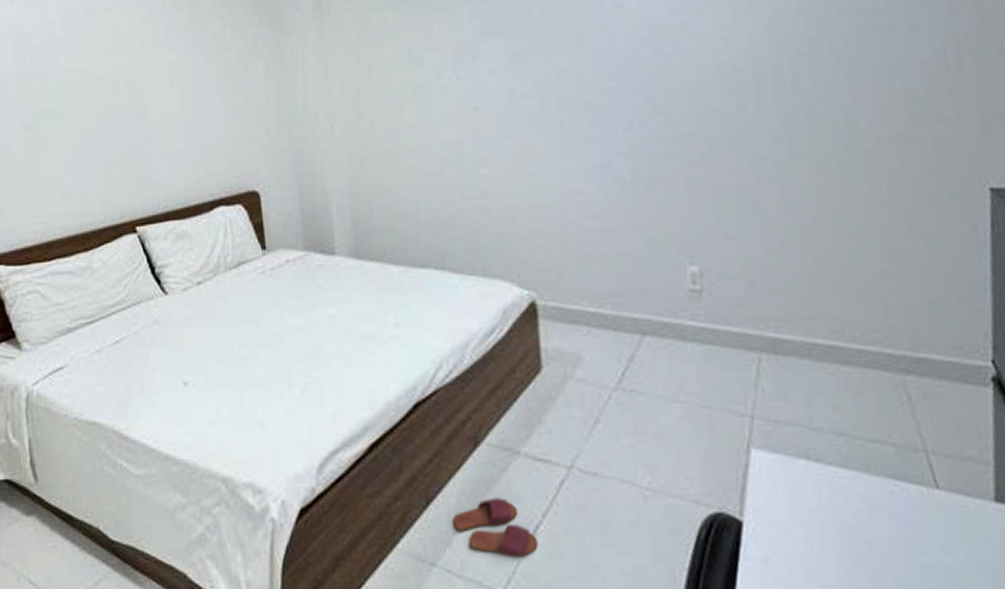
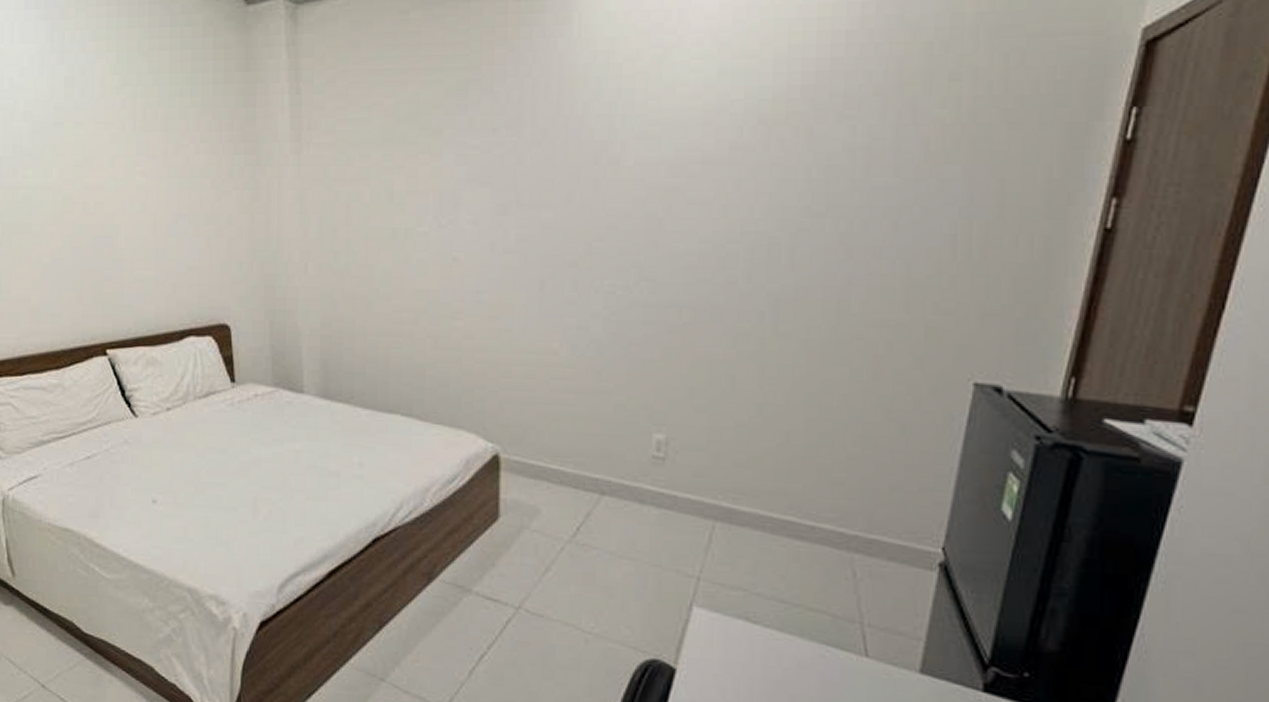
slippers: present [453,498,538,557] -> none [403,628,481,681]

